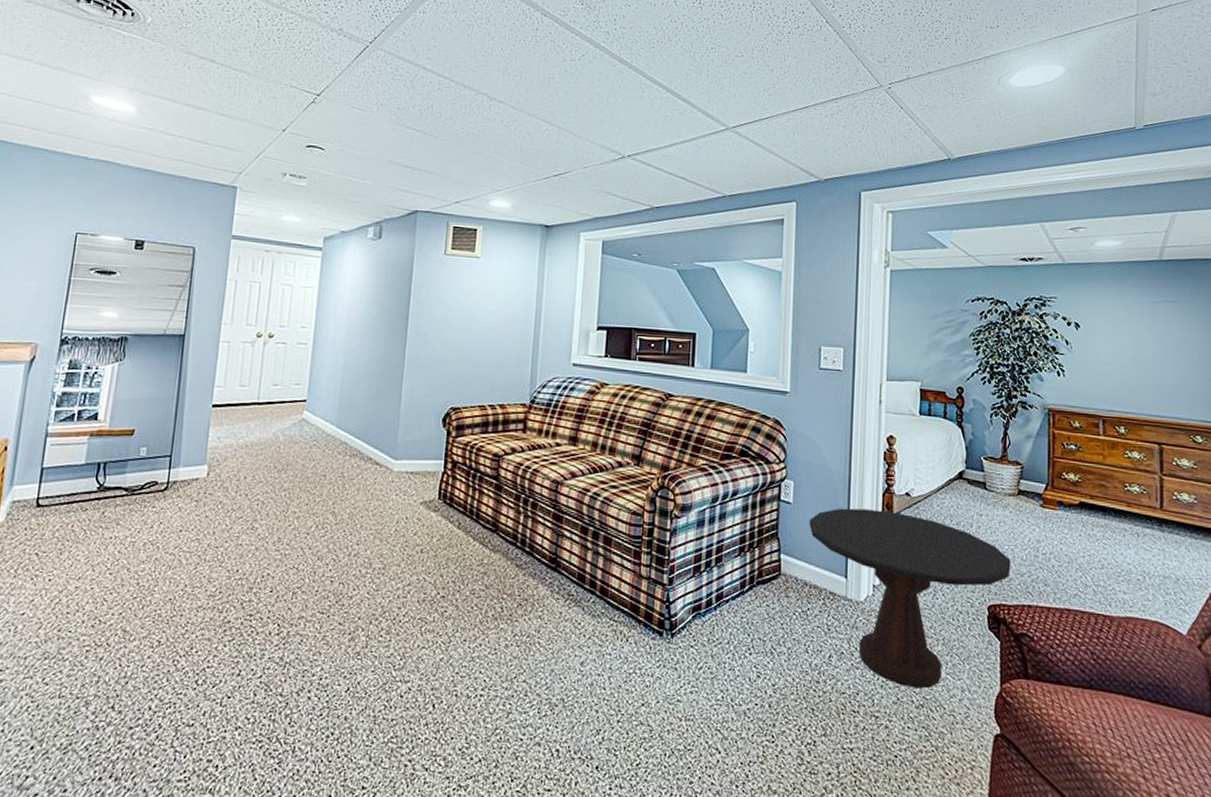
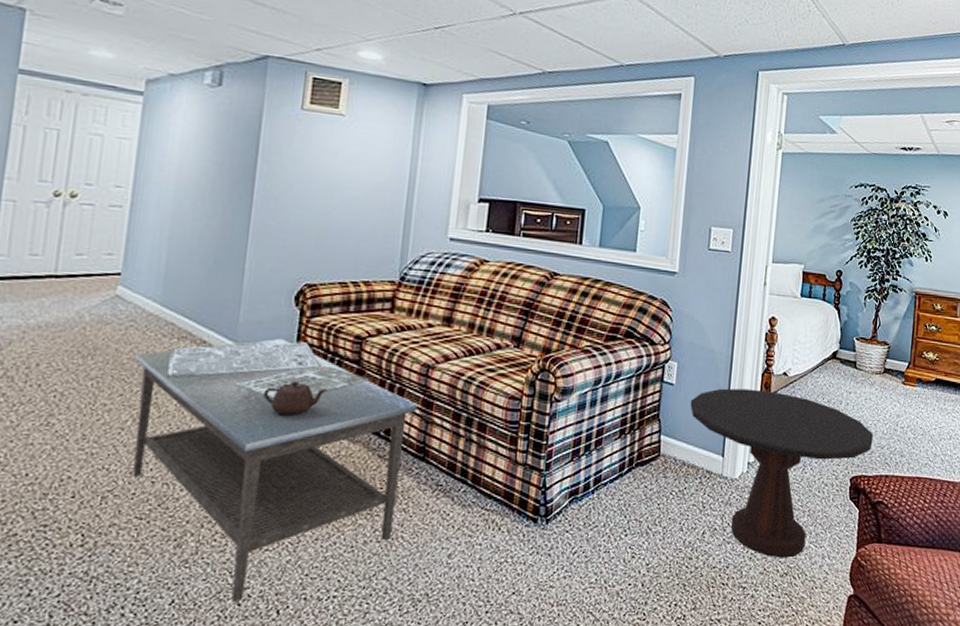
coffee table: none [316,456,549,695] -> present [132,339,418,603]

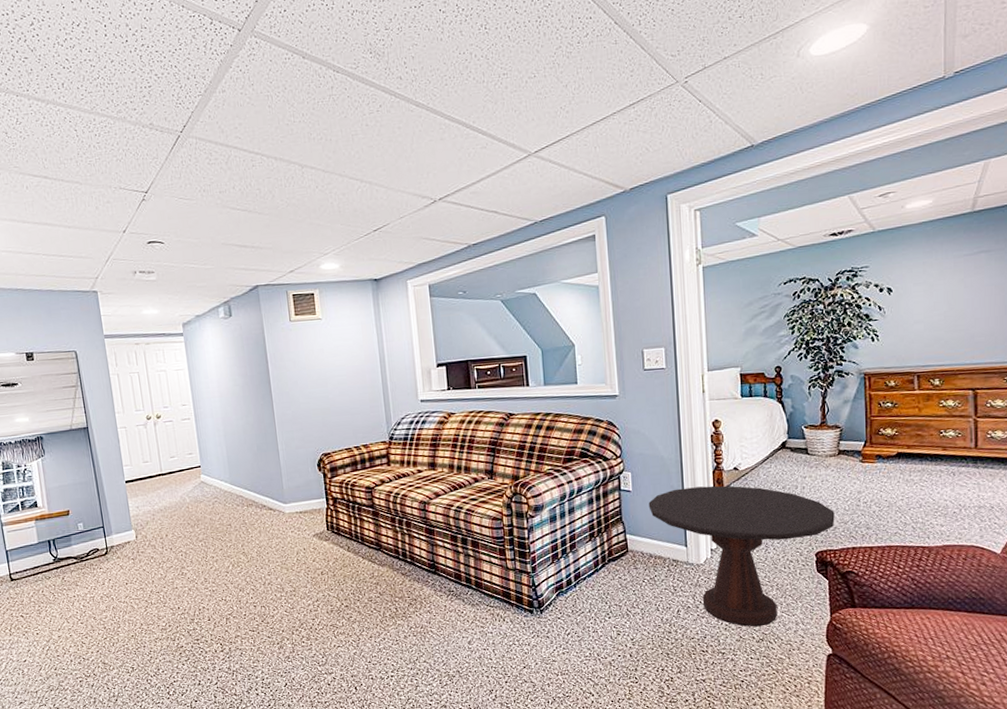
coffee table: present [132,339,418,603] -> none [223,497,424,683]

